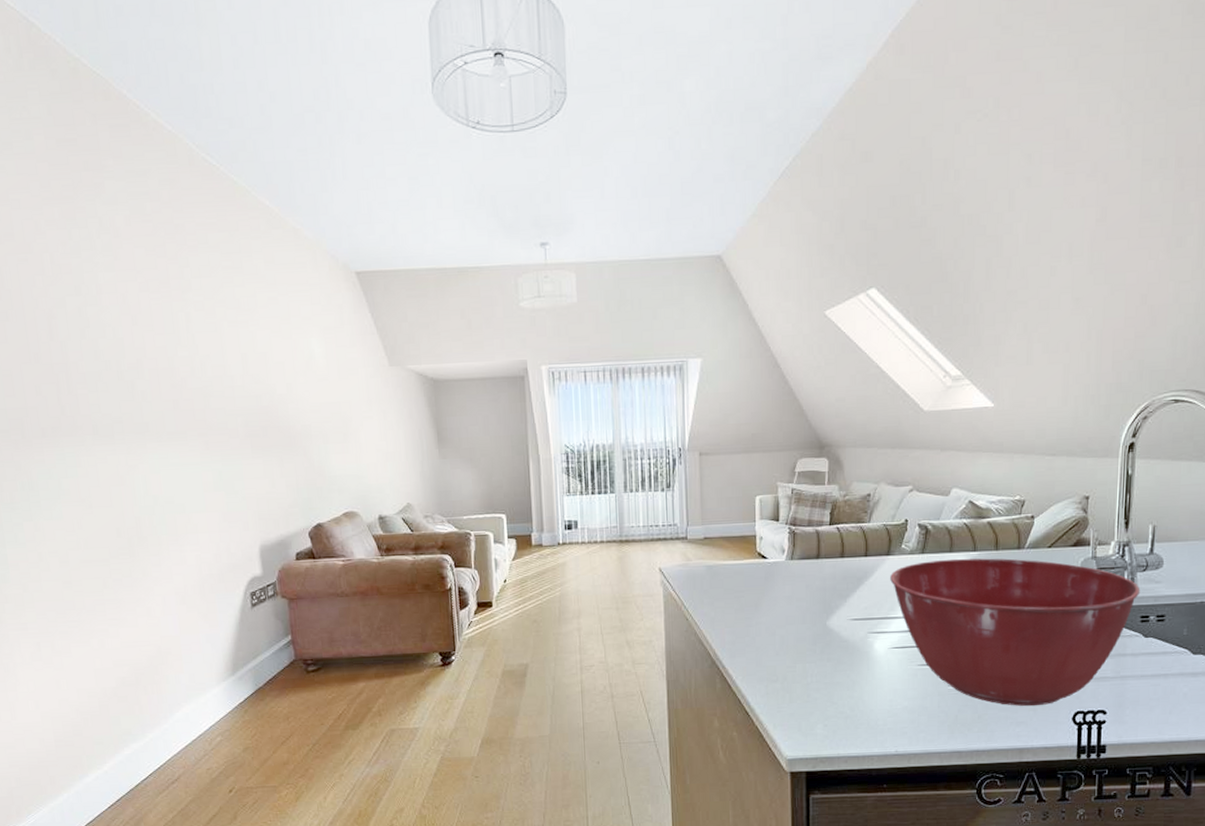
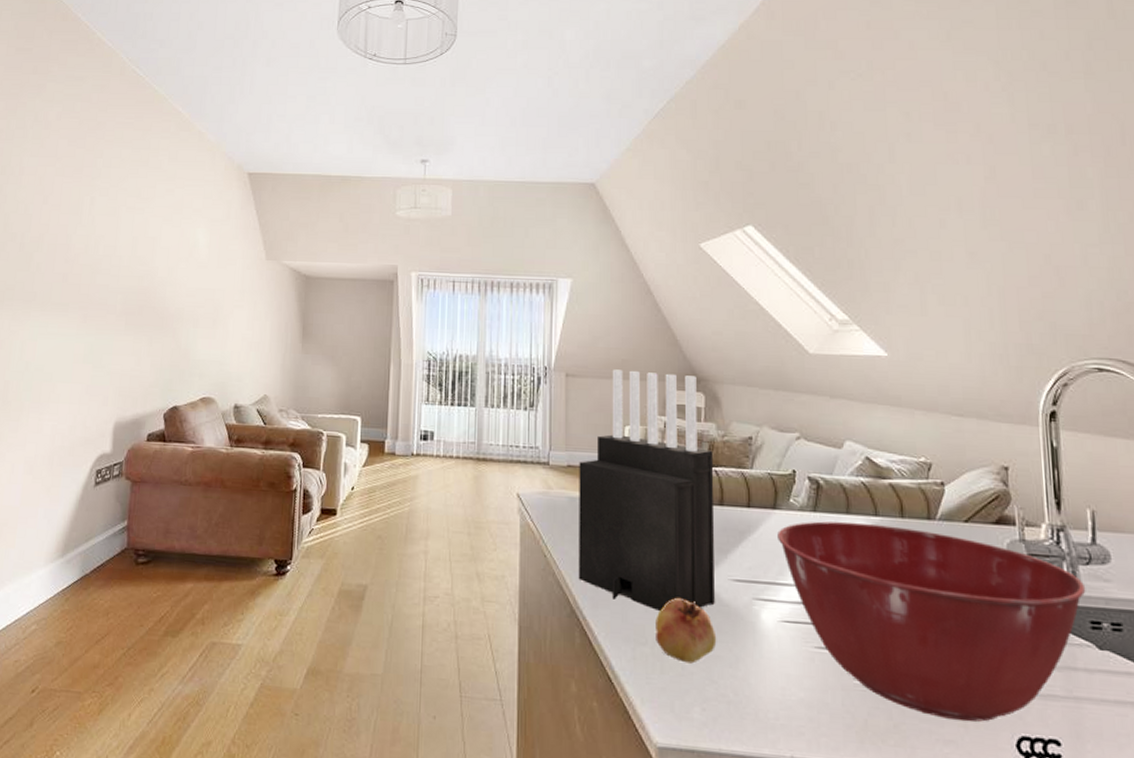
knife block: none [715,442,836,653] -> present [578,369,715,611]
fruit: none [785,639,837,692] -> present [656,597,717,664]

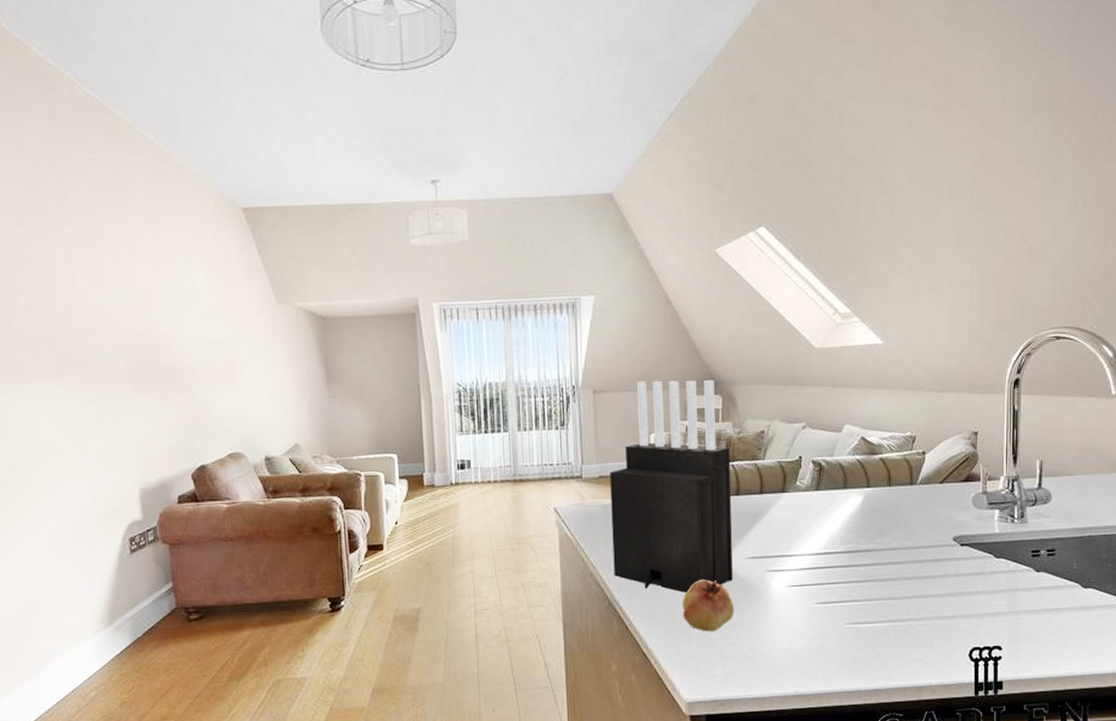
mixing bowl: present [777,521,1086,722] -> none [786,494,1031,644]

